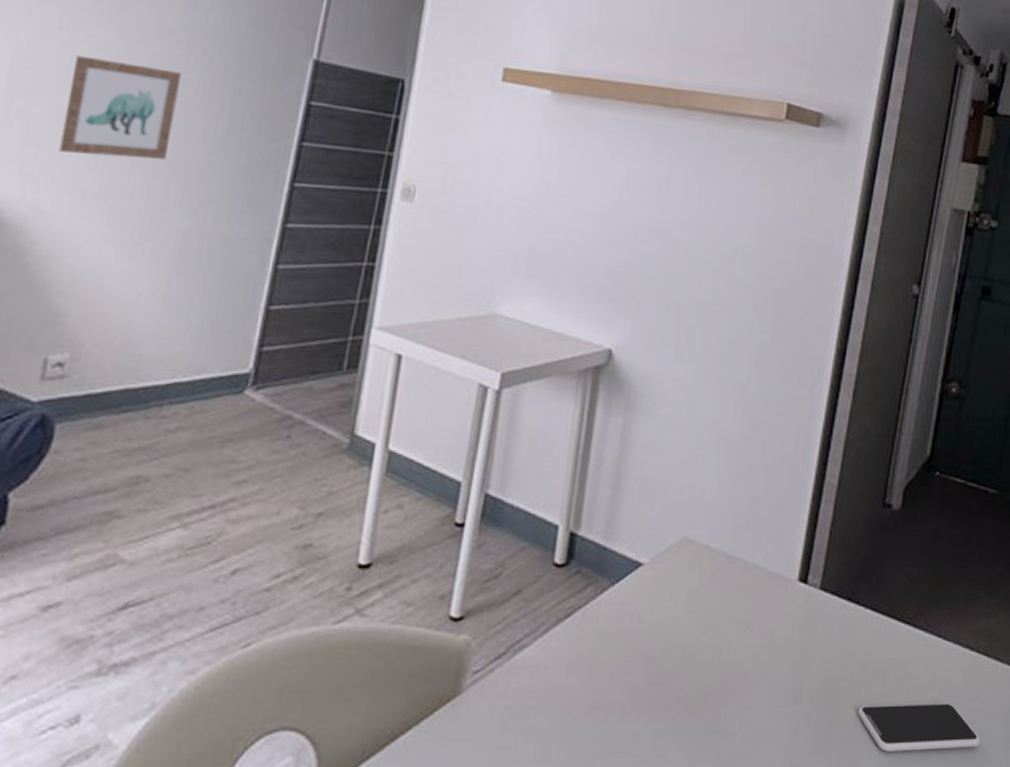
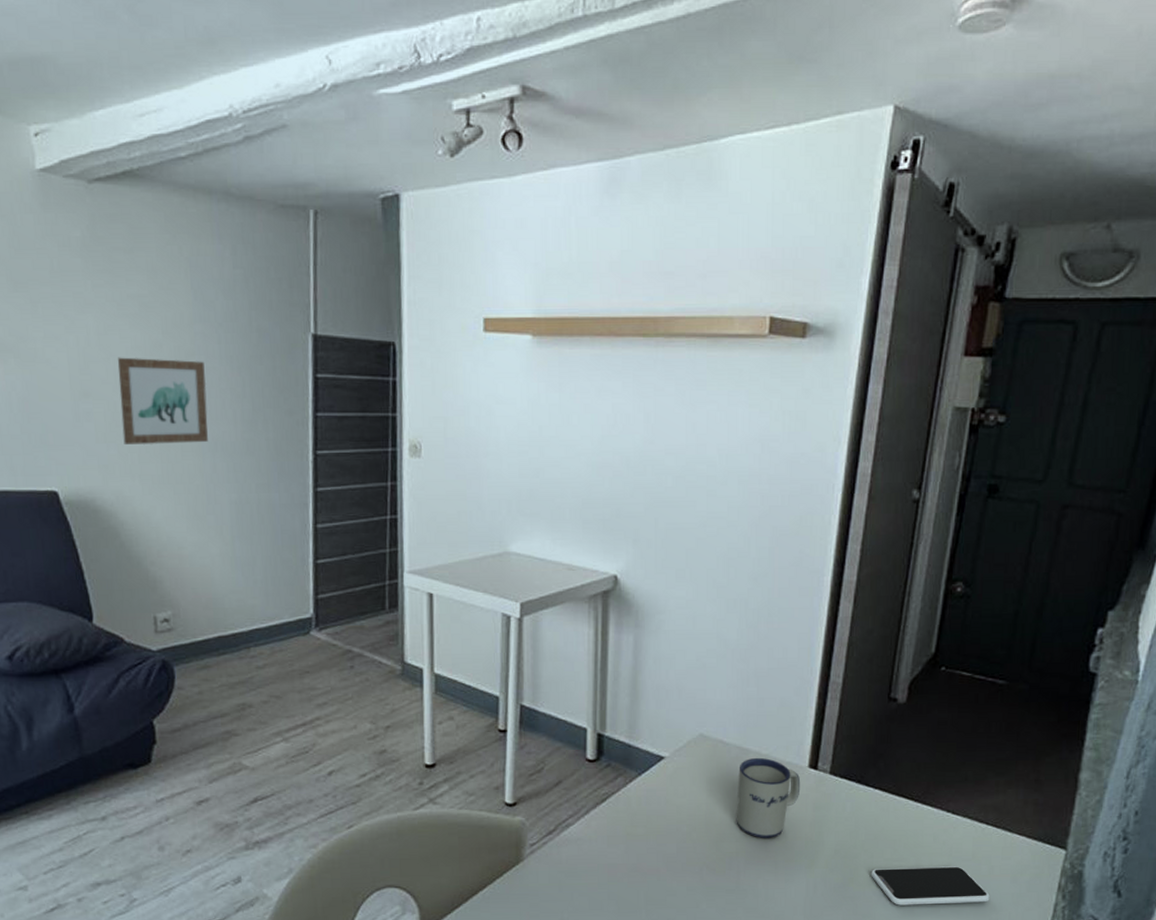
mug: none [716,567,789,668] -> present [737,757,801,839]

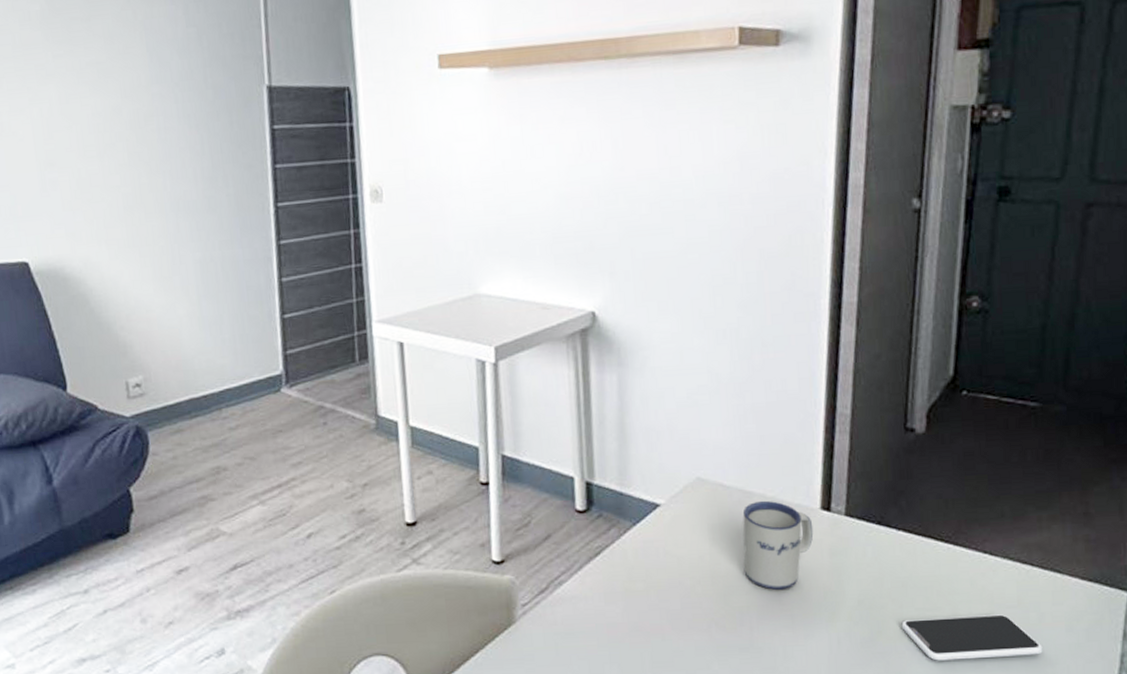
wall art: present [117,357,208,444] -> none [80,122,170,211]

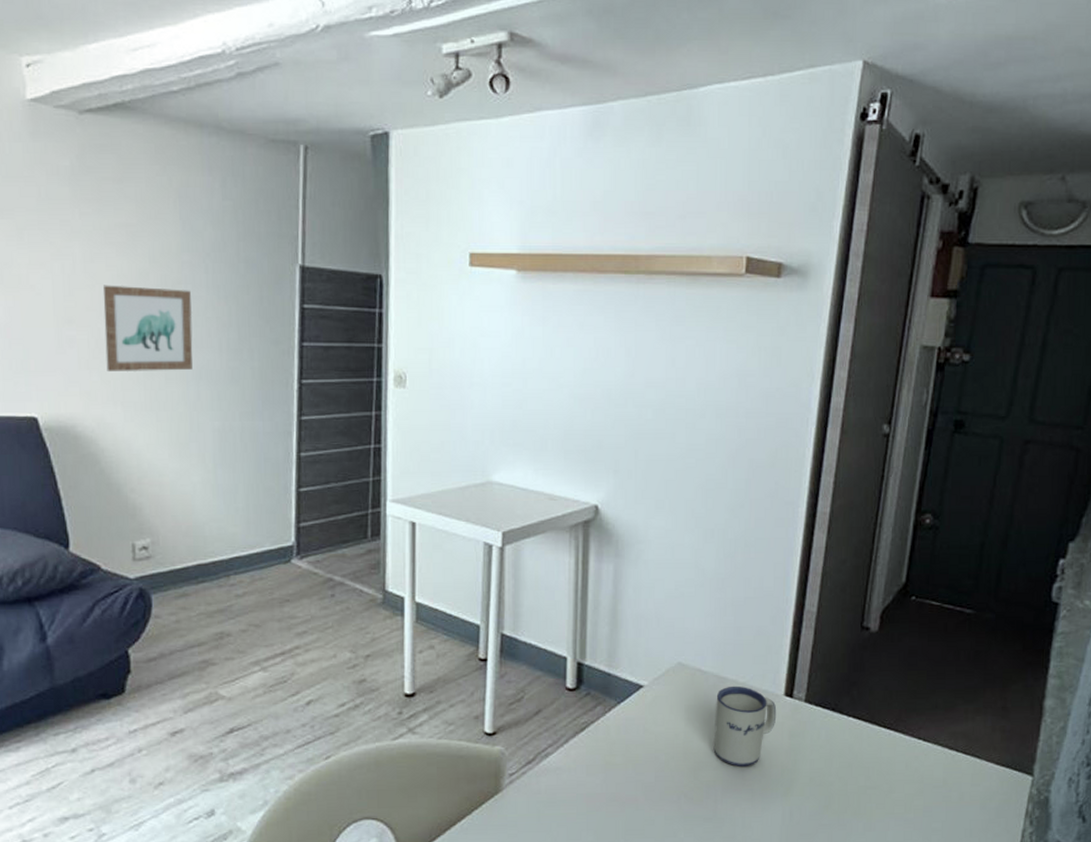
wall art: none [80,122,170,211] -> present [103,285,193,371]
smartphone: present [901,614,1043,661] -> none [845,793,960,833]

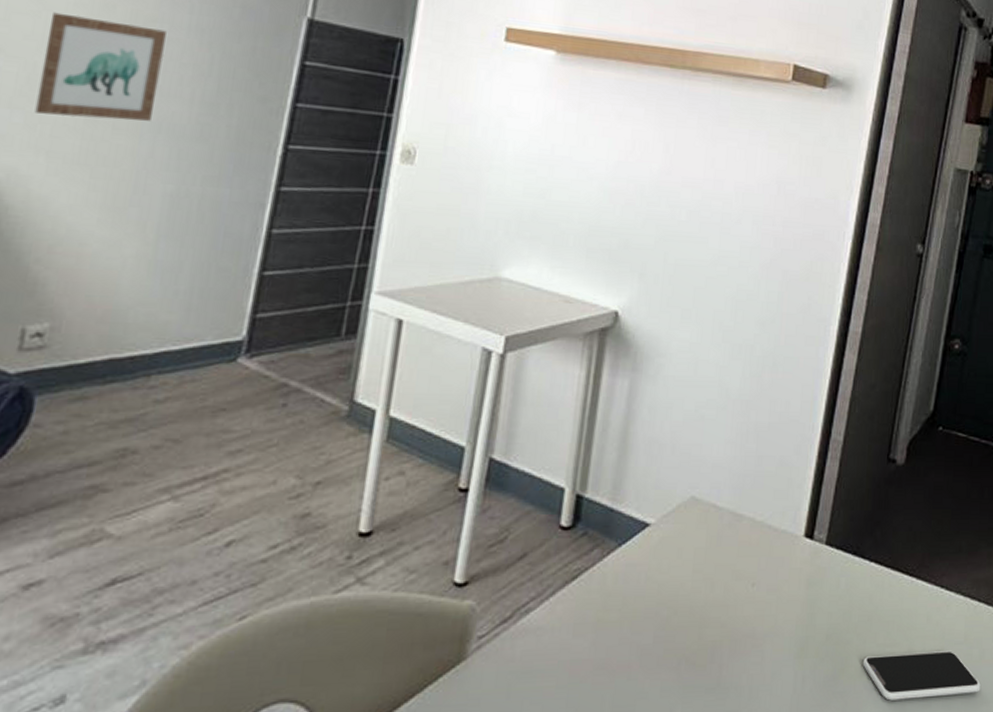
mug: present [714,685,777,768] -> none [724,525,795,624]
smartphone: none [845,793,960,833] -> present [862,651,981,701]

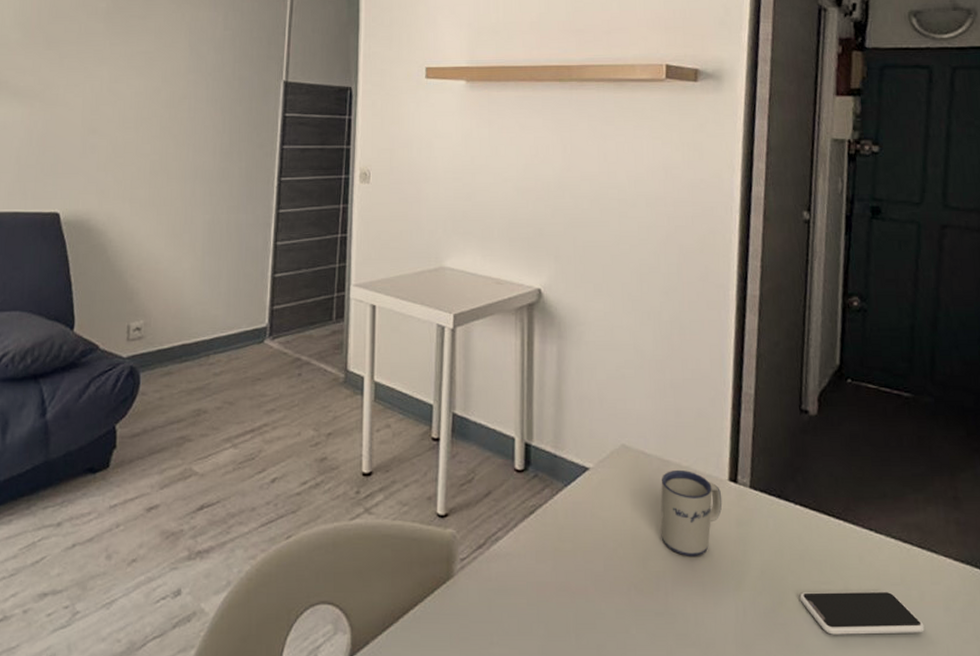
wall art: present [34,12,167,121] -> none [120,101,193,173]
mug: none [724,525,795,624] -> present [660,469,723,558]

